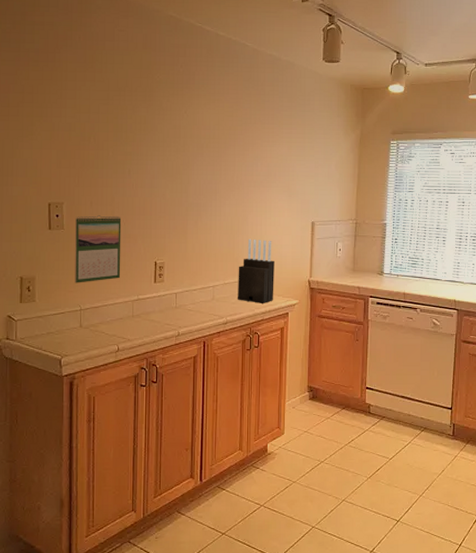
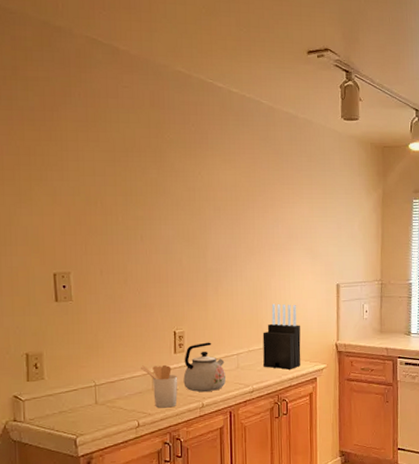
calendar: present [74,215,122,283] -> none [84,284,138,358]
utensil holder: none [123,293,157,334] -> present [141,364,178,408]
kettle: none [161,273,201,321] -> present [183,342,225,392]

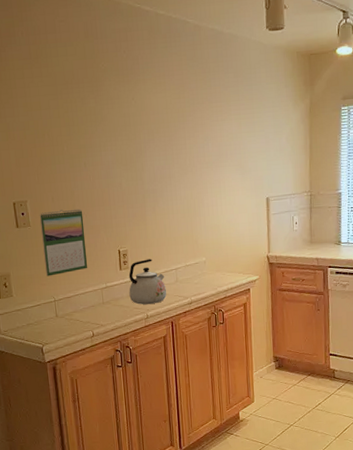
calendar: none [84,284,138,358] -> present [39,208,88,277]
utensil holder: present [141,364,178,408] -> none [92,280,125,320]
knife block: present [262,303,301,370] -> none [198,219,235,282]

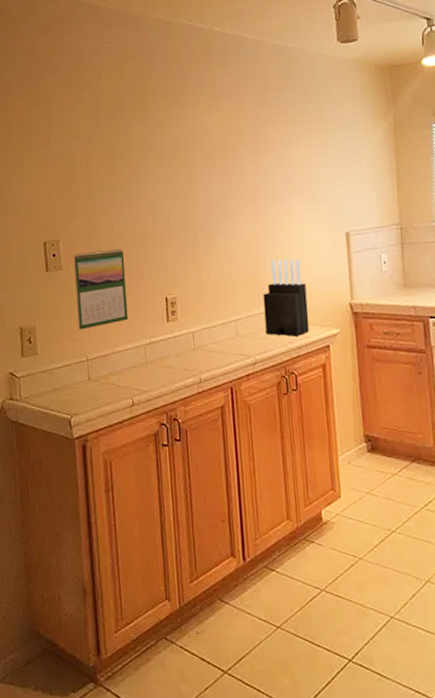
kettle: present [128,259,166,305] -> none [177,308,224,365]
knife block: none [198,219,235,282] -> present [262,259,310,337]

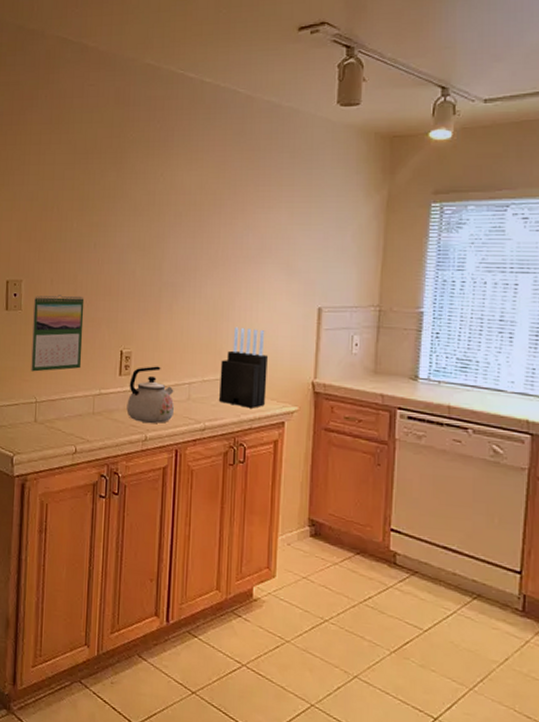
kettle: none [177,308,224,365] -> present [126,366,174,423]

